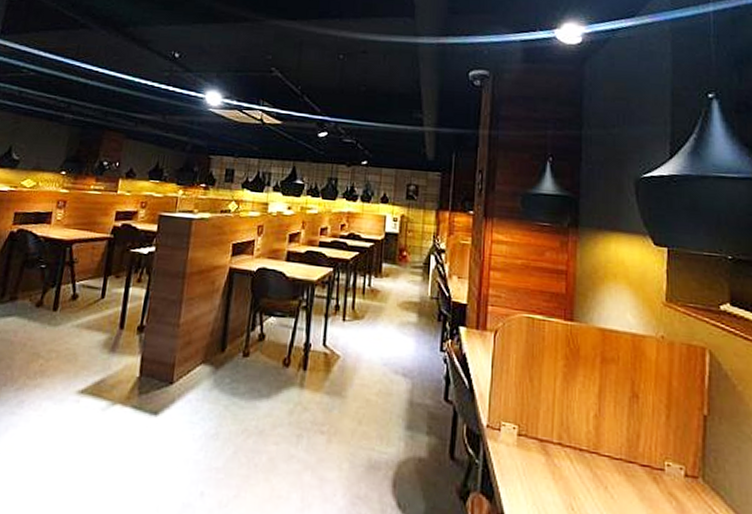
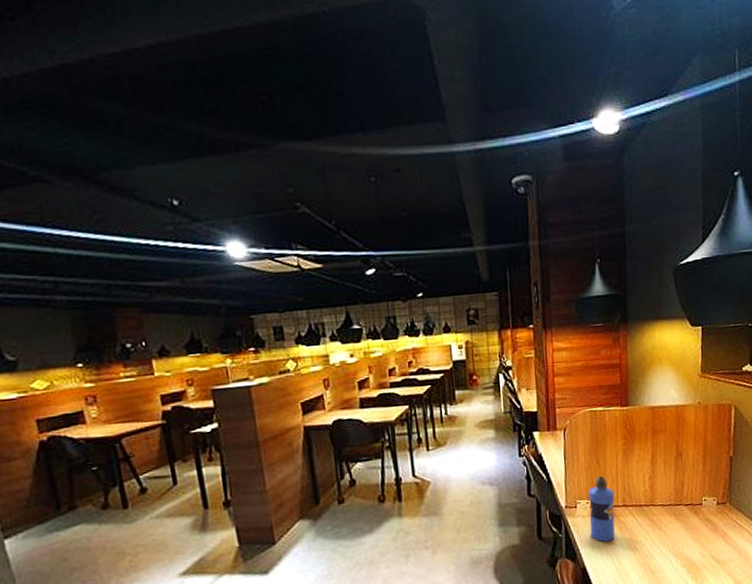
water bottle: none [514,397,549,487] -> present [589,475,616,543]

